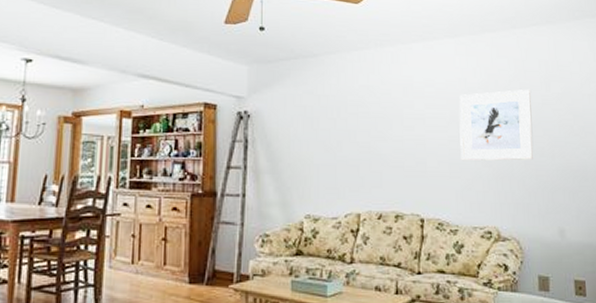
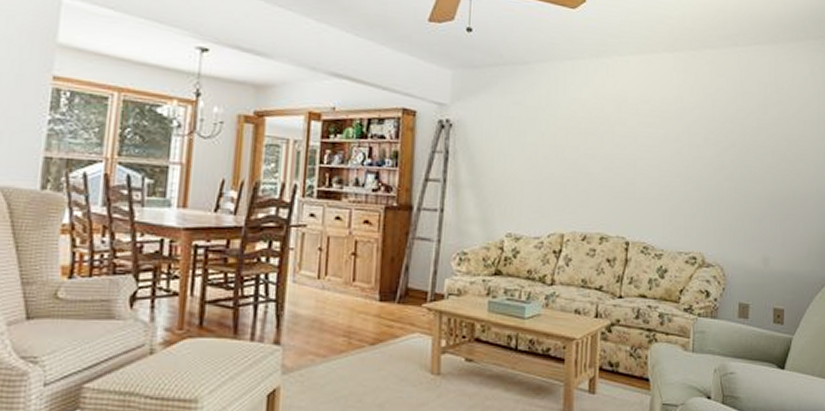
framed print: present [459,89,534,161] -> none [671,111,748,186]

